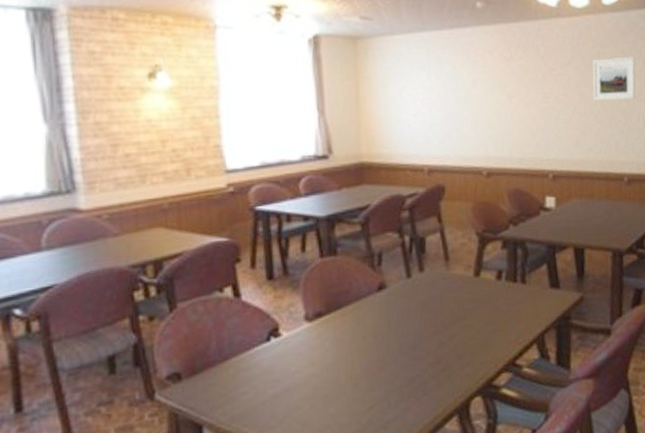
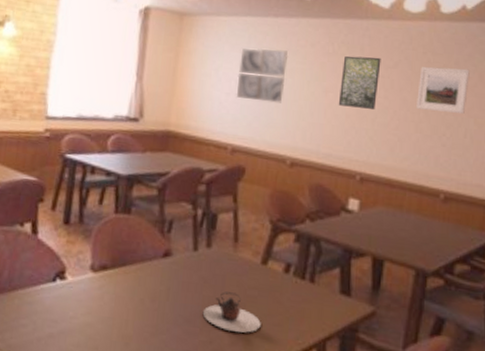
wall art: none [422,62,470,117] -> present [236,48,289,103]
teapot: none [426,309,483,347] -> present [202,291,261,333]
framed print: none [521,56,557,109] -> present [338,56,381,109]

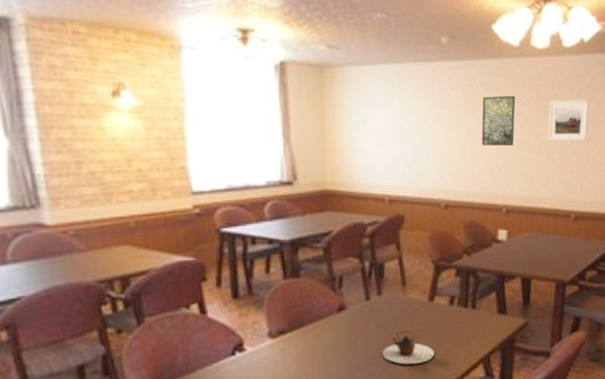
wall art: present [236,48,289,103] -> none [386,96,432,150]

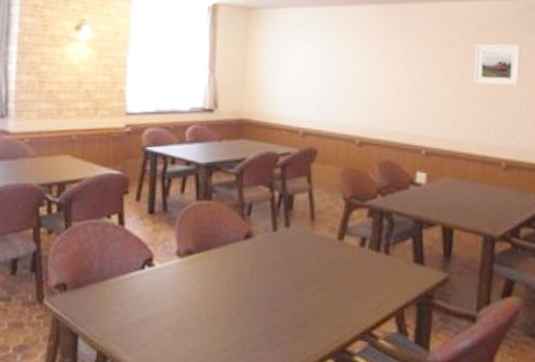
teapot: present [382,331,435,365] -> none [285,268,341,306]
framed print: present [481,95,516,146] -> none [400,37,438,87]

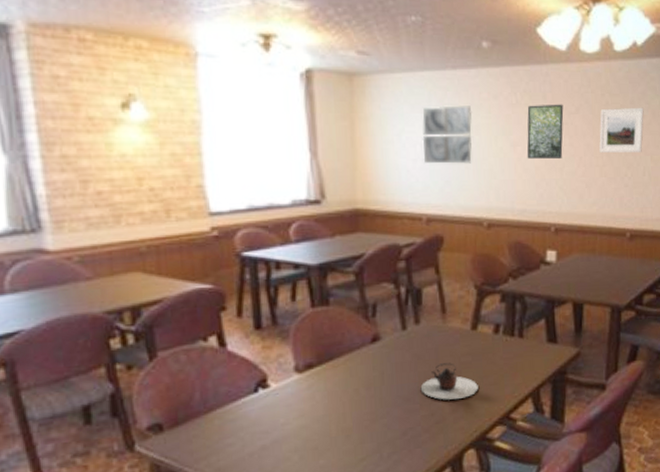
teapot: none [285,268,341,306] -> present [420,362,478,400]
wall art: none [304,36,351,87] -> present [422,105,472,164]
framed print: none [400,37,438,87] -> present [527,104,564,159]

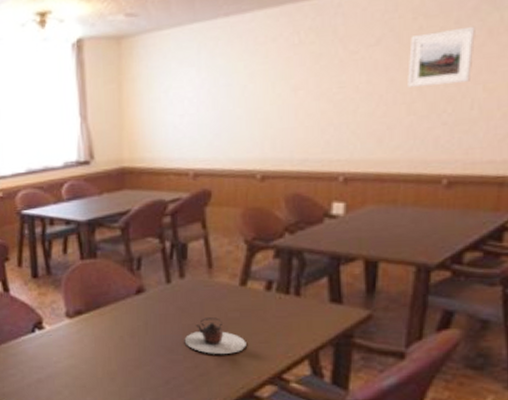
wall art: present [422,105,472,164] -> none [190,53,246,117]
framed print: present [527,104,564,159] -> none [310,36,360,103]

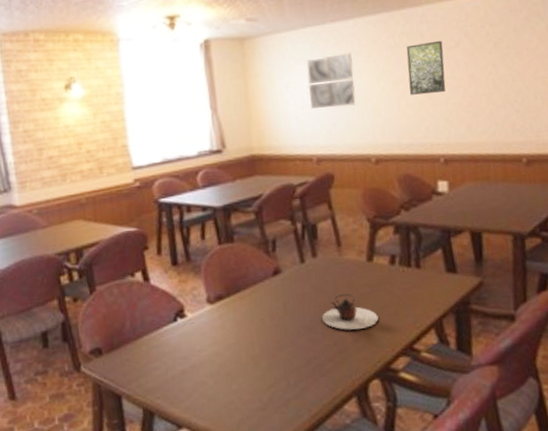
wall art: none [190,53,246,117] -> present [307,53,356,109]
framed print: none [310,36,360,103] -> present [406,40,446,95]
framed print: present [407,26,475,87] -> none [481,33,531,82]

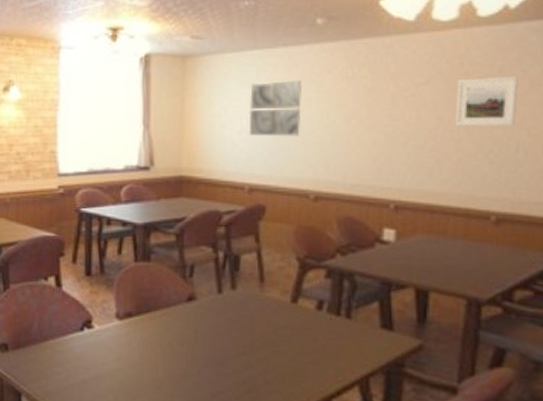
teapot: present [321,293,379,330] -> none [233,332,296,372]
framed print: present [406,40,446,95] -> none [363,75,410,132]
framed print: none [481,33,531,82] -> present [455,75,518,126]

